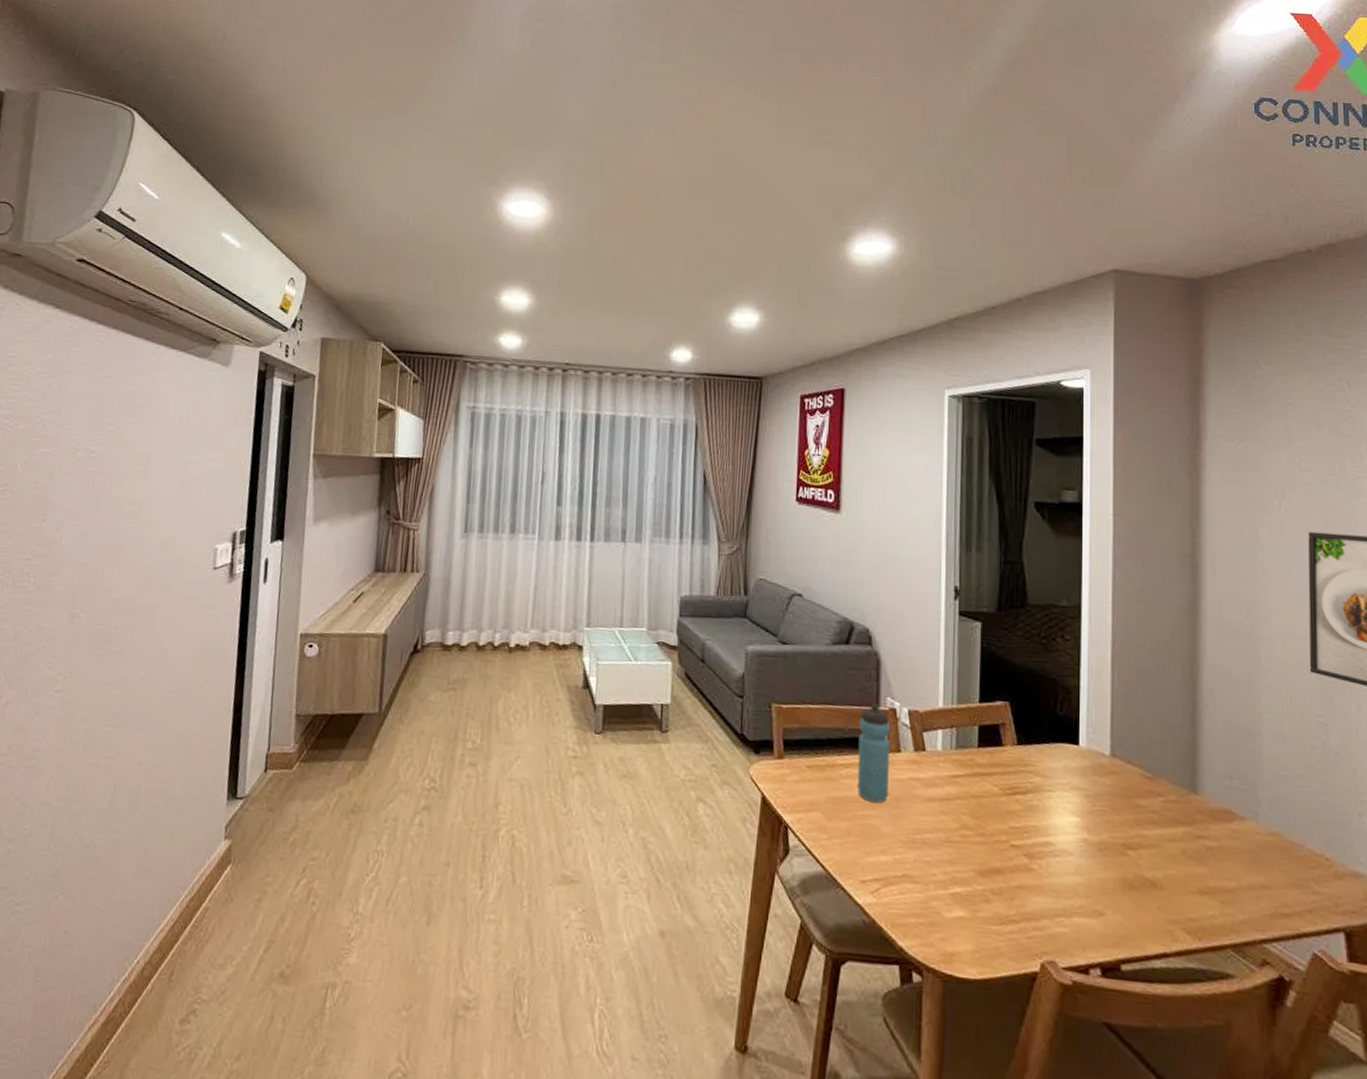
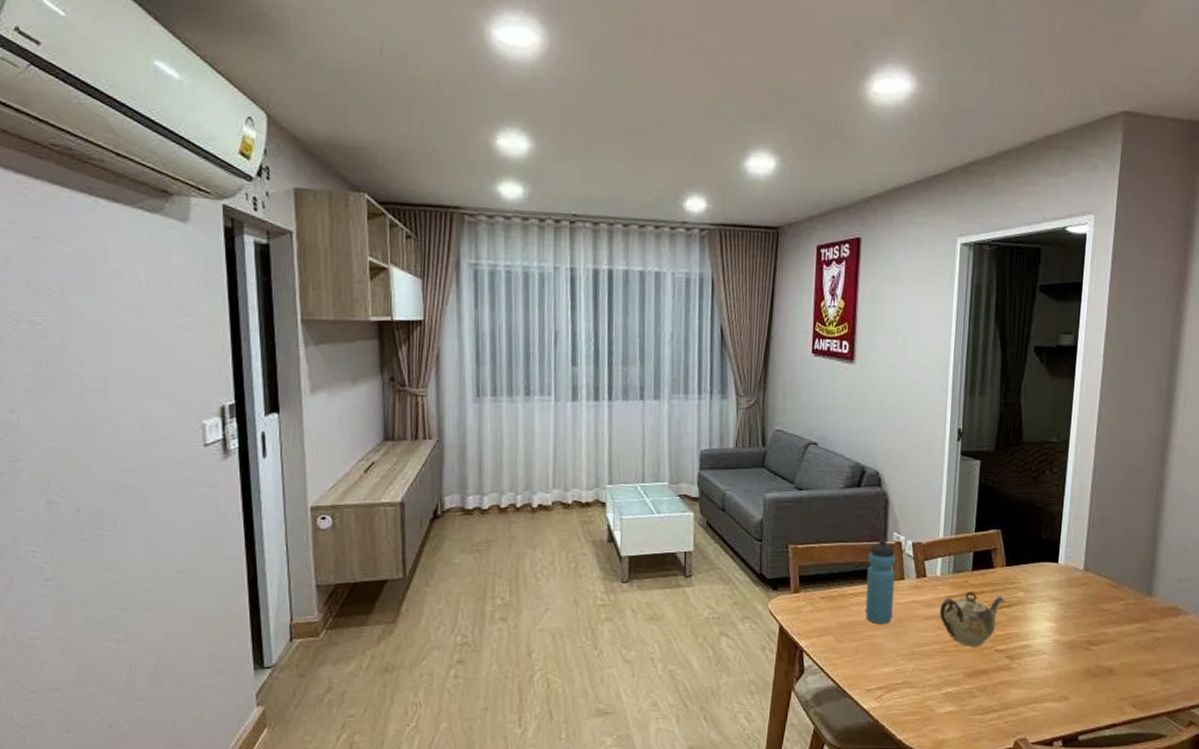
teapot: none [943,771,1019,839] -> present [940,591,1005,647]

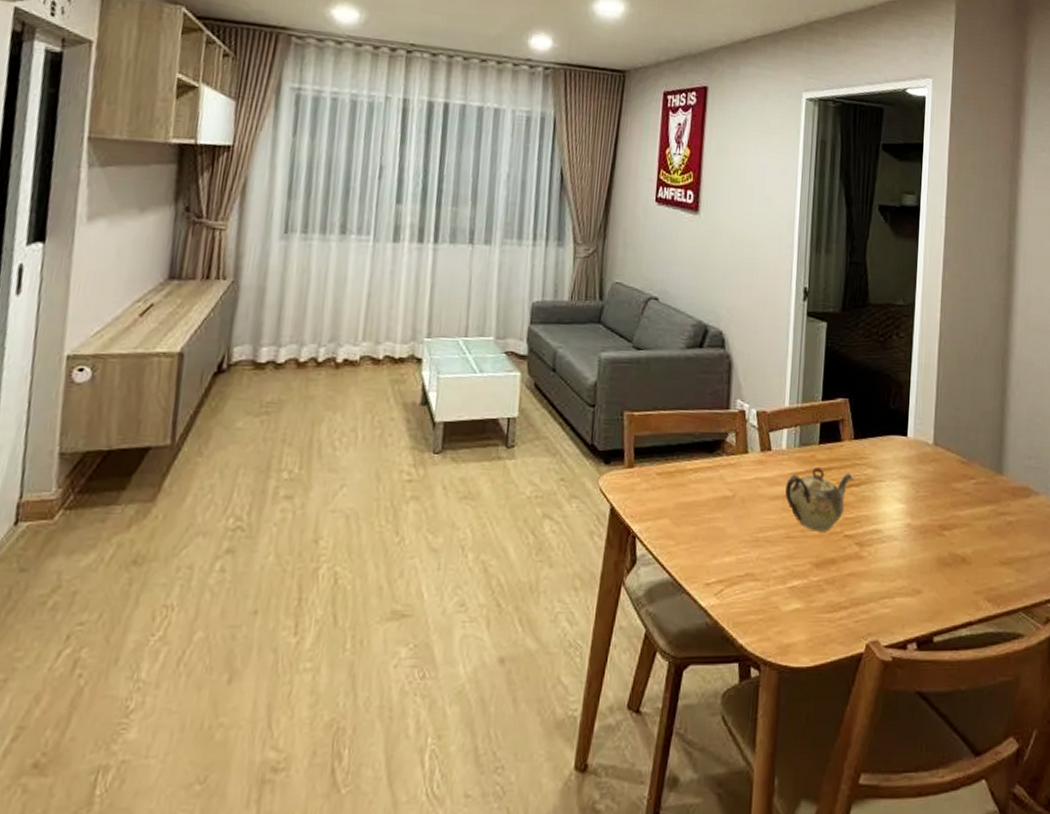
water bottle: present [865,539,896,624] -> none [705,406,739,505]

